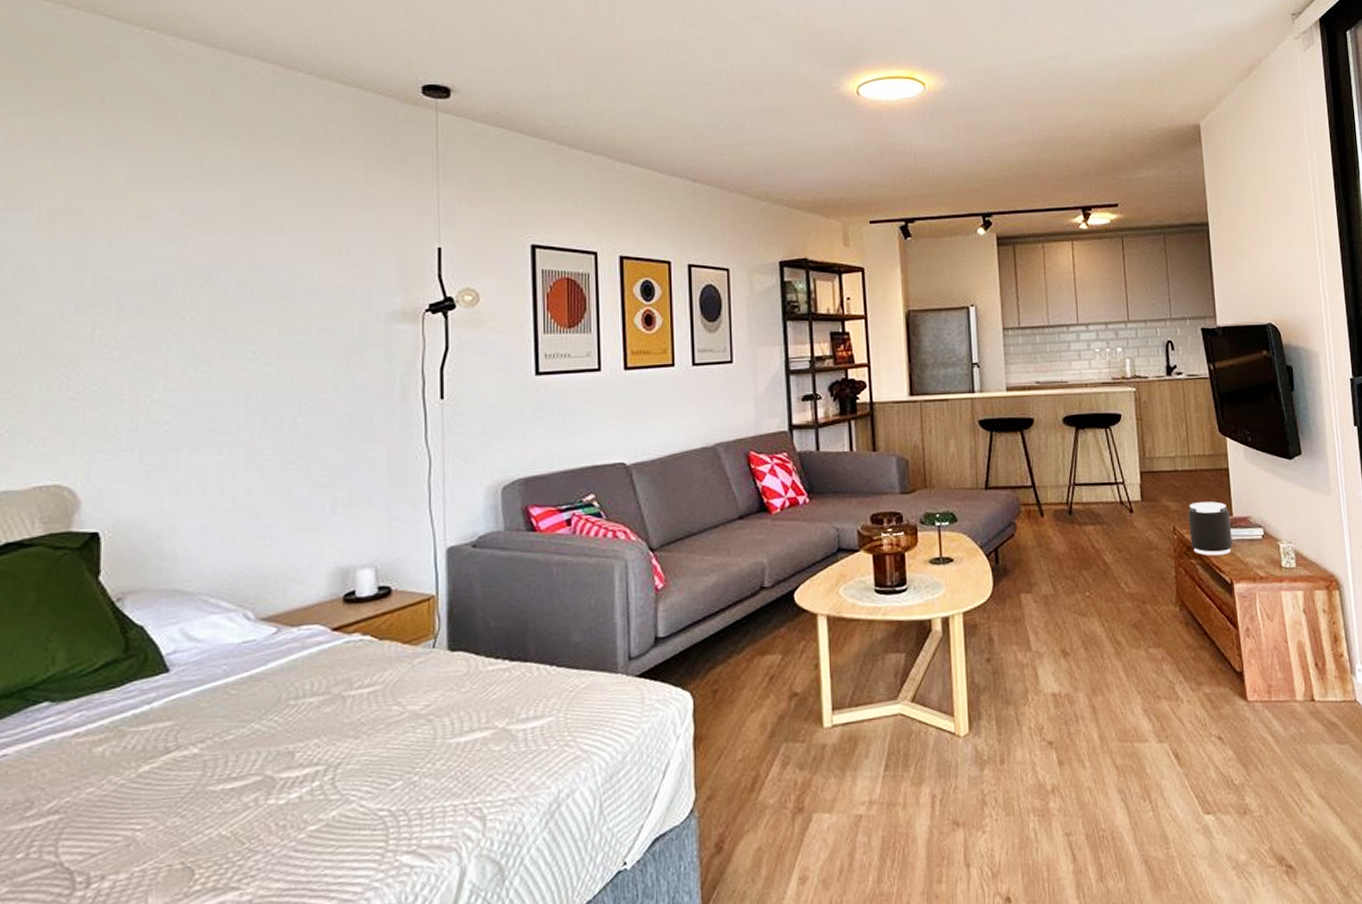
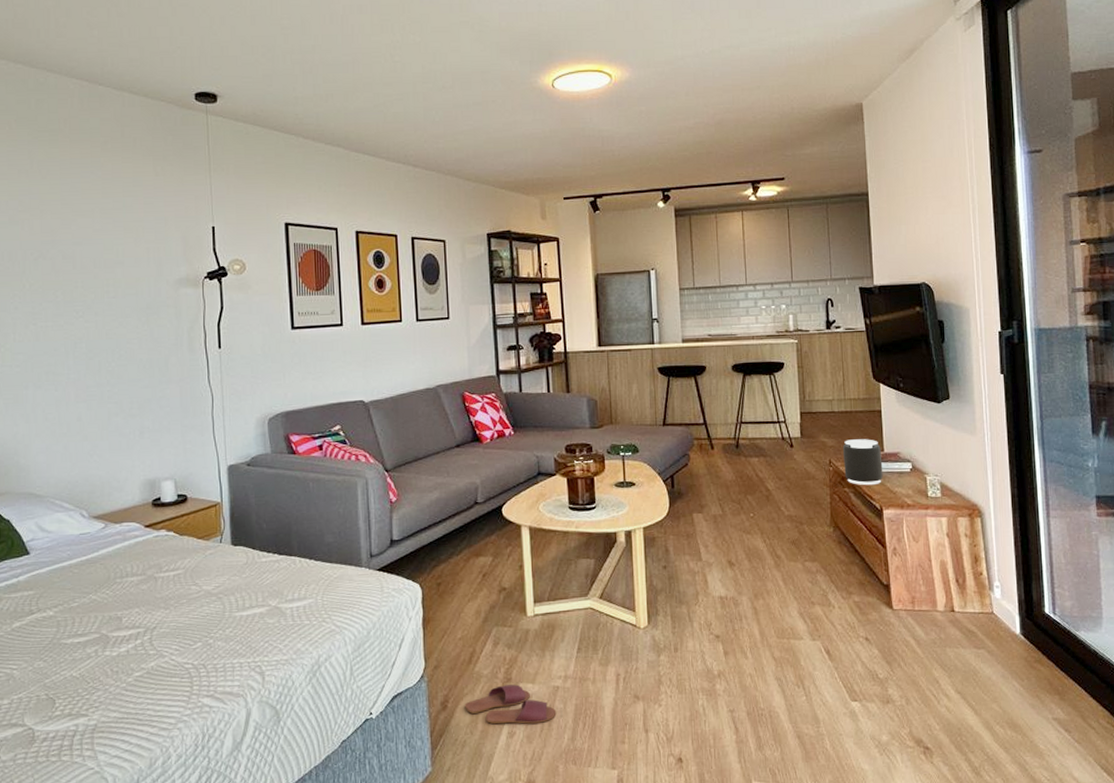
slippers: none [745,815,859,868] -> present [465,684,557,724]

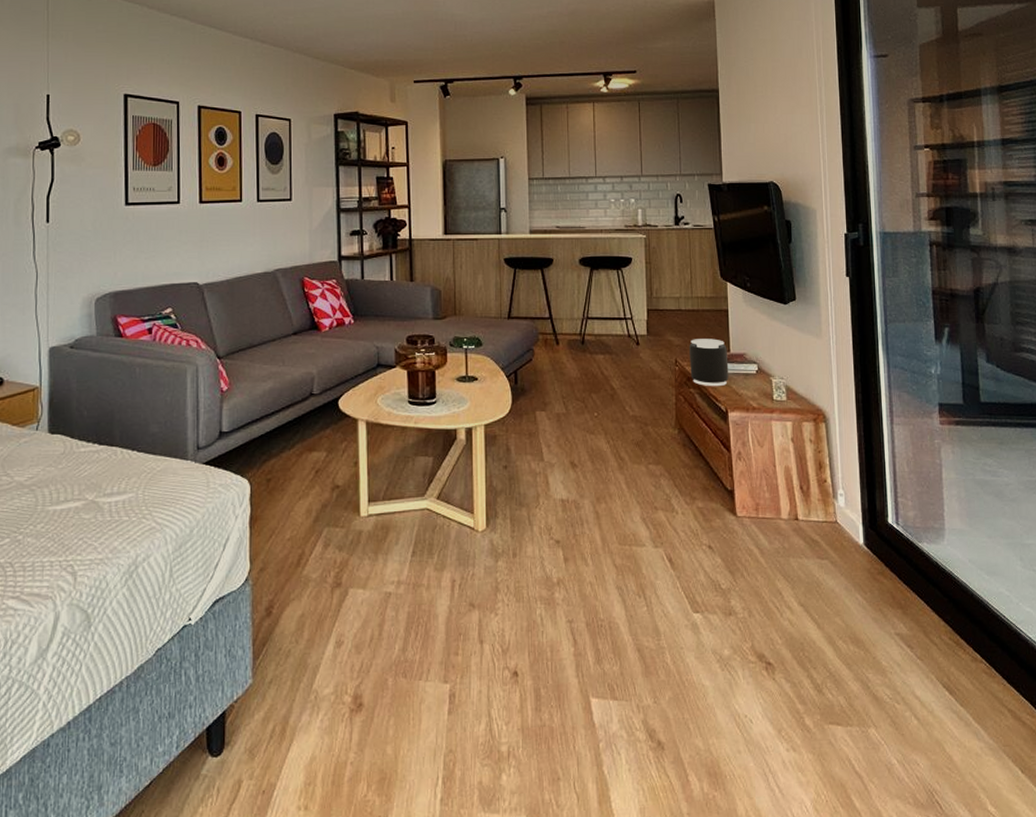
slippers: present [465,684,557,724] -> none [291,590,388,633]

